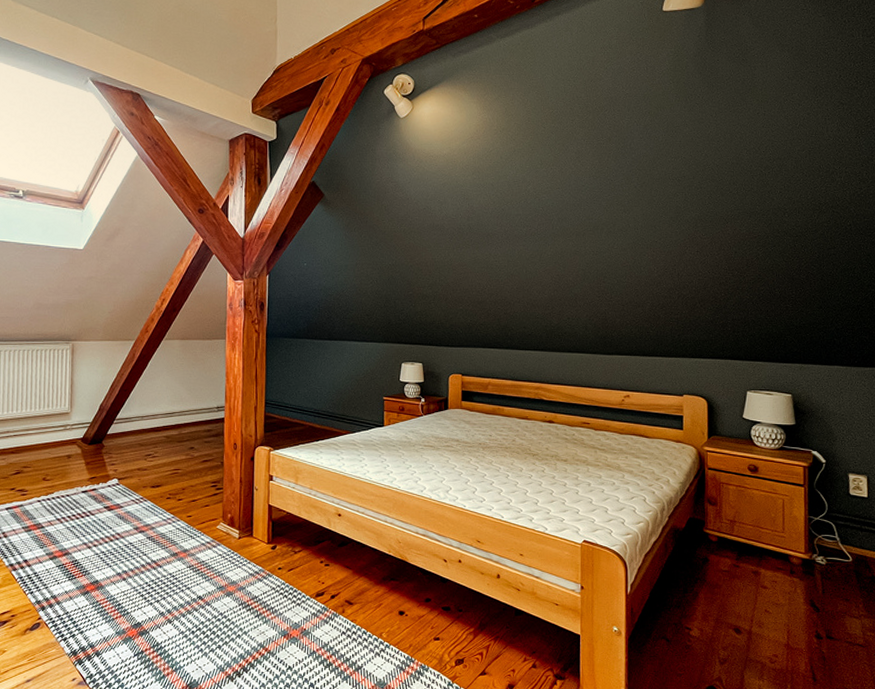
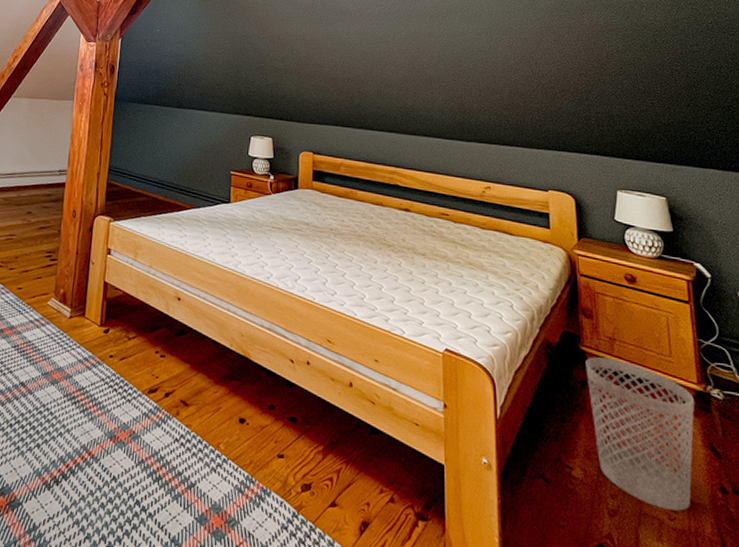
wastebasket: none [708,538,800,655] -> present [585,357,695,511]

